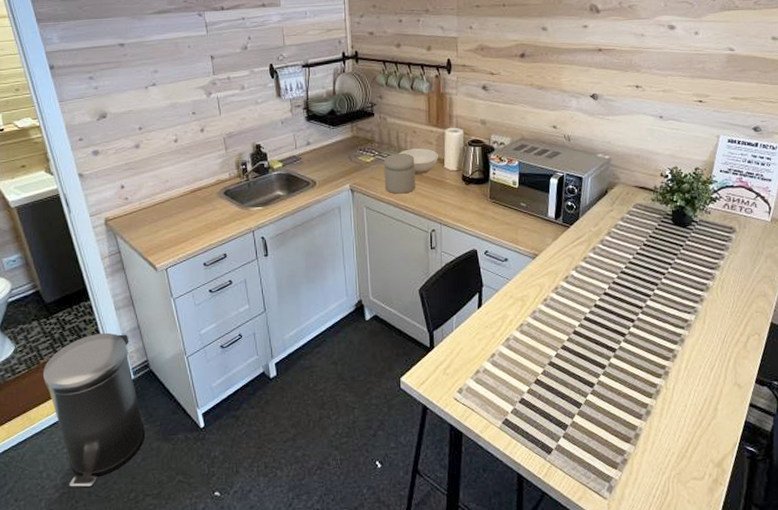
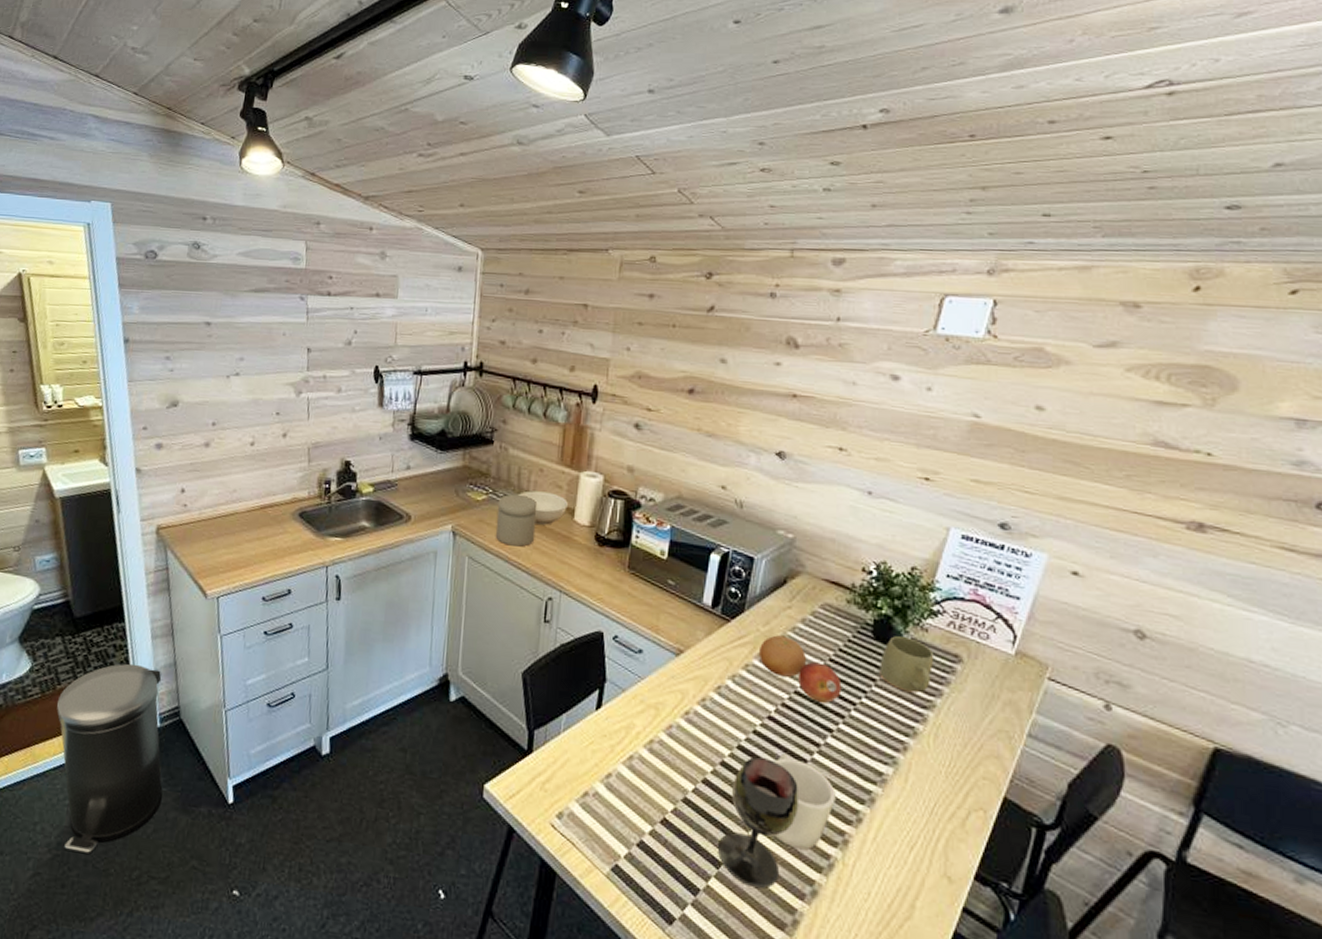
wine glass: none [578,323,632,417] -> present [718,757,800,889]
fruit: none [593,232,628,262] -> present [759,635,807,677]
mug: none [611,317,657,384] -> present [774,753,836,851]
fruit: none [622,248,654,278] -> present [798,661,842,704]
mug: none [679,220,716,259] -> present [879,636,935,693]

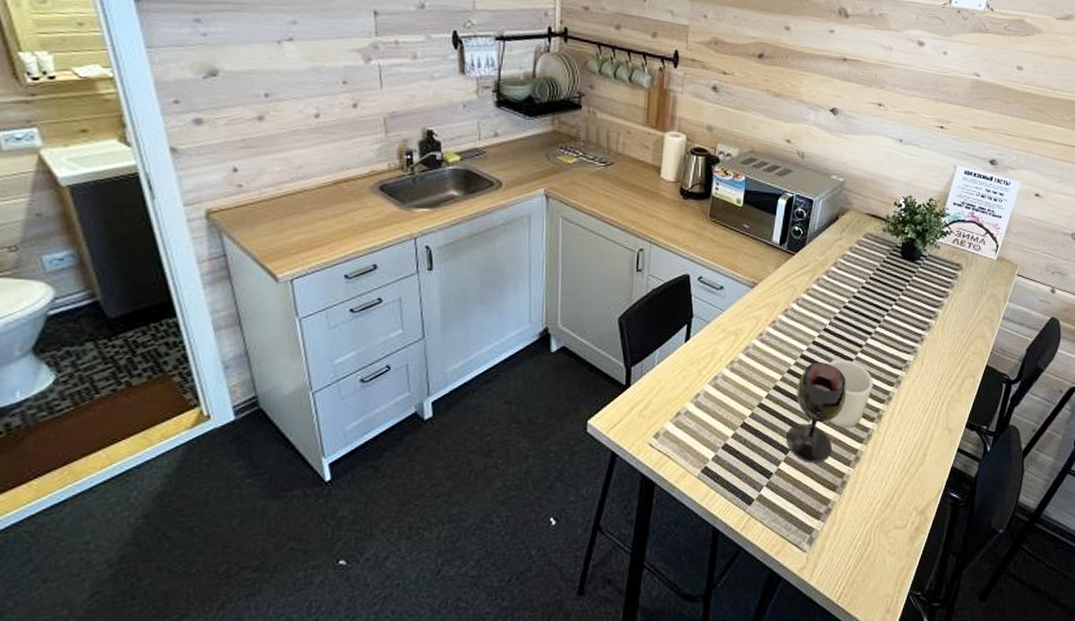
pedal bin: present [57,663,163,855] -> none [98,359,246,563]
jar: present [495,494,538,547] -> none [587,155,627,205]
bowl: present [517,491,568,525] -> none [607,152,654,183]
fruit: present [759,635,807,677] -> none [817,262,853,295]
fruit: present [798,661,842,704] -> none [847,281,879,313]
mug: present [879,636,935,693] -> none [905,254,944,296]

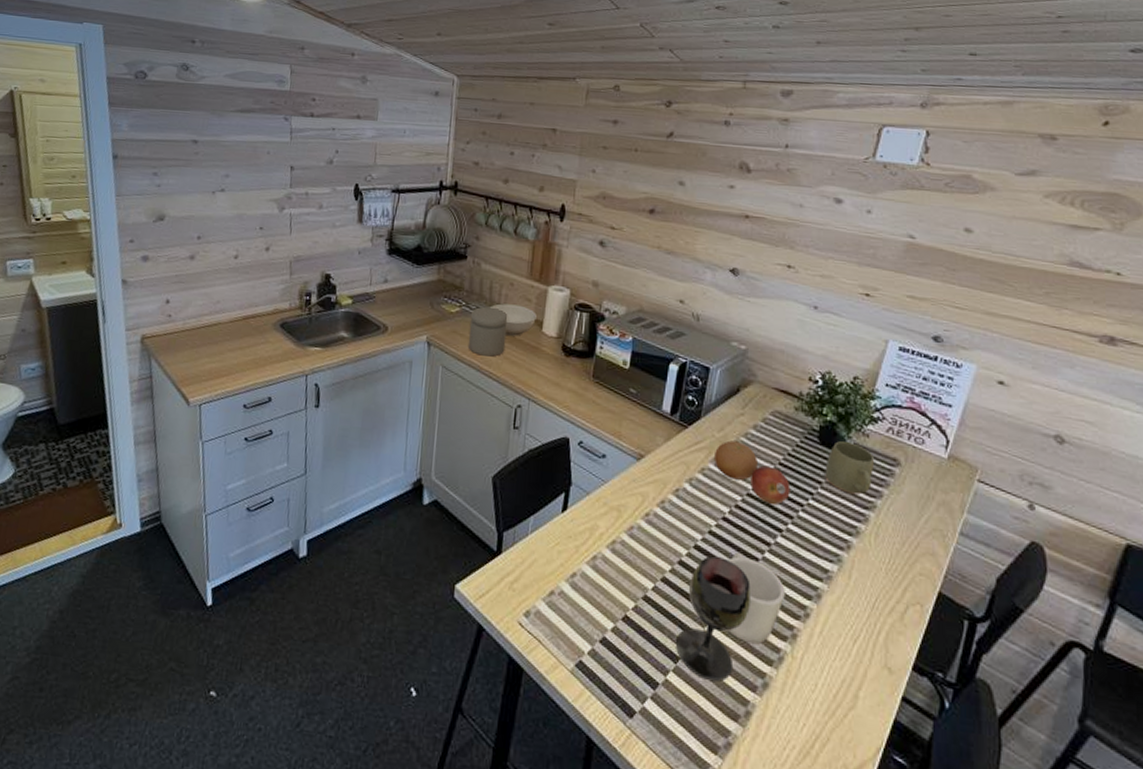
jar: none [587,155,627,205] -> present [467,306,508,357]
bowl: none [607,152,654,183] -> present [489,303,537,336]
fruit: none [817,262,853,295] -> present [715,440,759,480]
fruit: none [847,281,879,313] -> present [750,465,791,505]
mug: none [905,254,944,296] -> present [825,441,875,495]

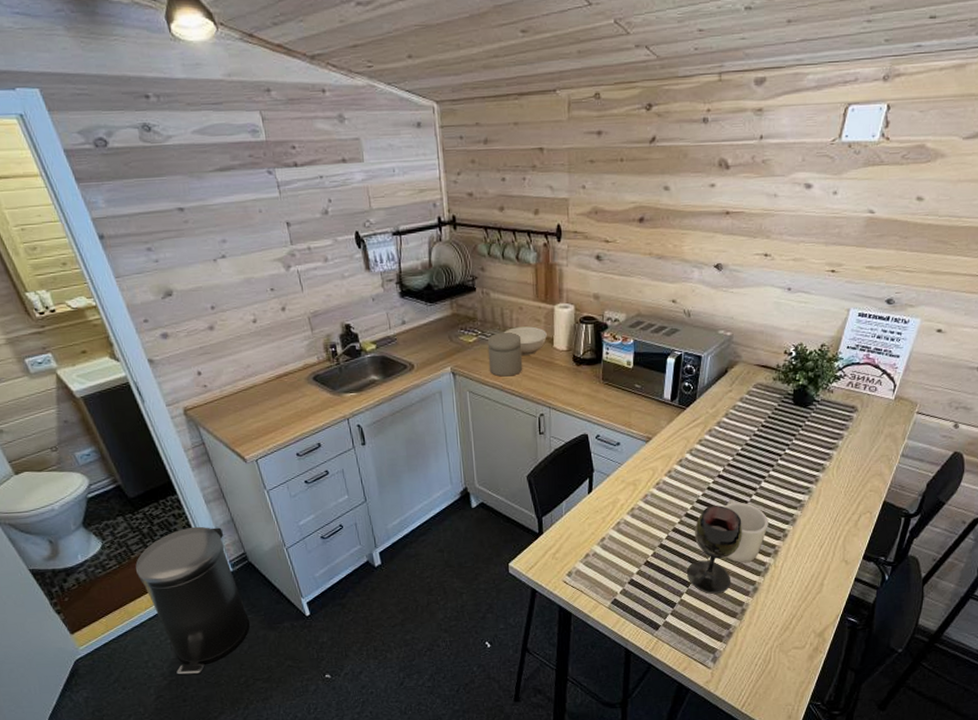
pedal bin: none [39,469,144,658] -> present [135,526,250,676]
fruit: present [715,440,759,480] -> none [709,413,745,444]
fruit: present [750,465,791,505] -> none [739,429,771,459]
mug: present [825,441,875,495] -> none [798,399,838,440]

